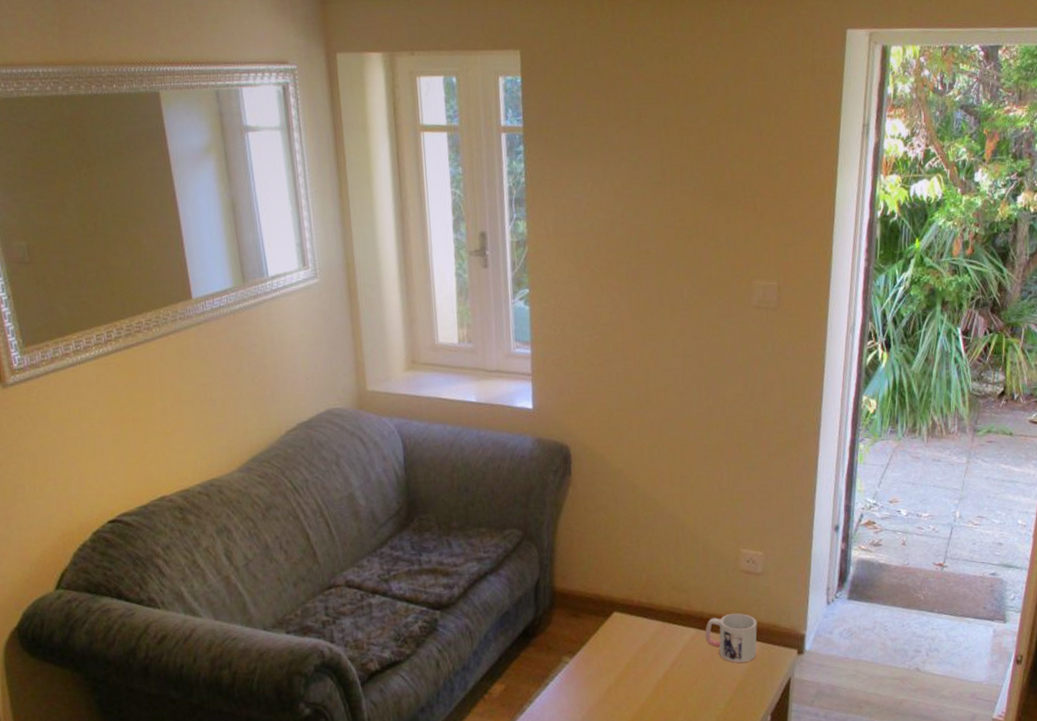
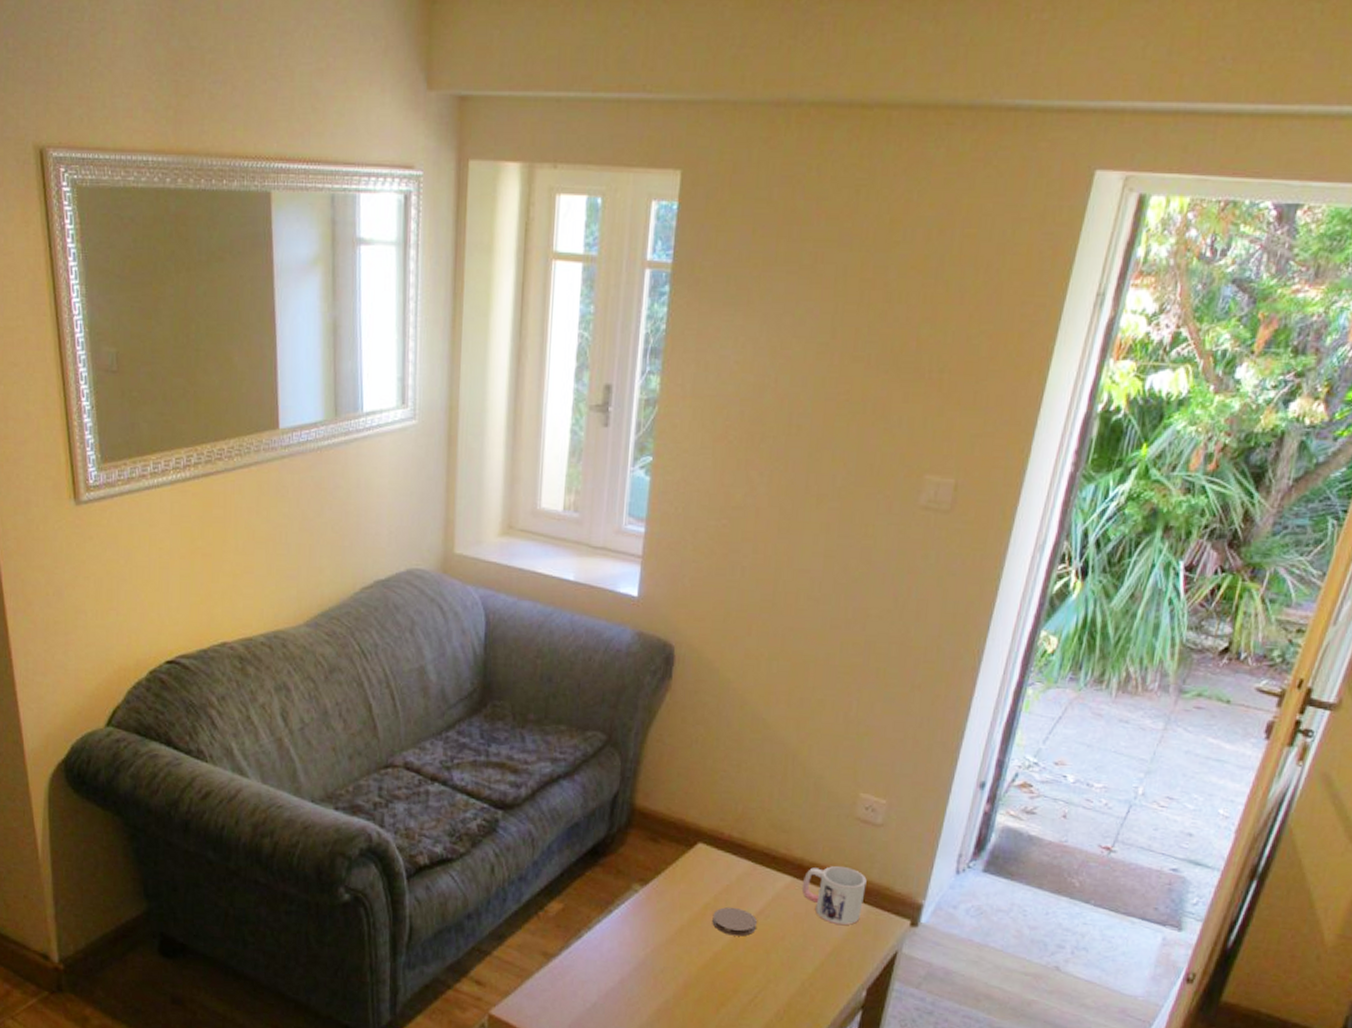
coaster: none [634,662,673,688] -> present [712,907,758,937]

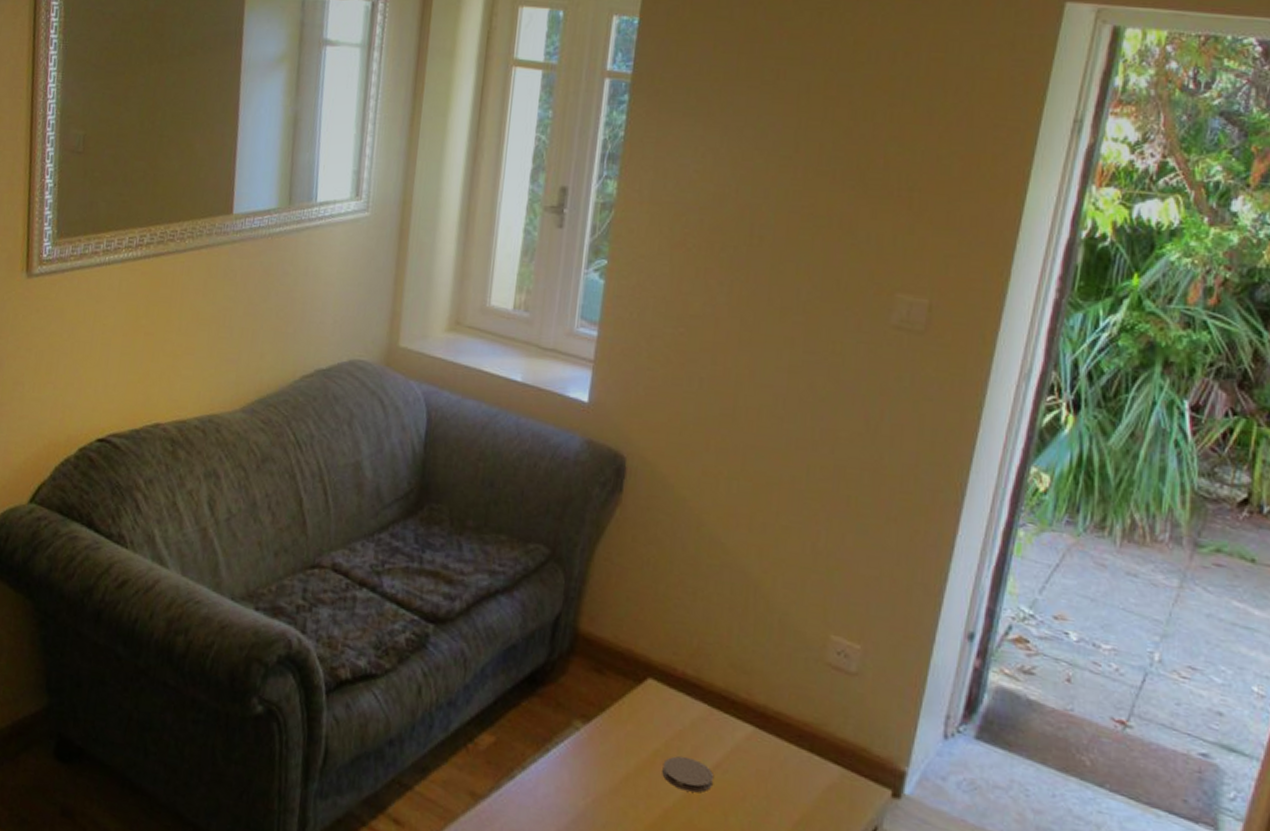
mug: present [801,866,867,925] -> none [764,717,840,790]

